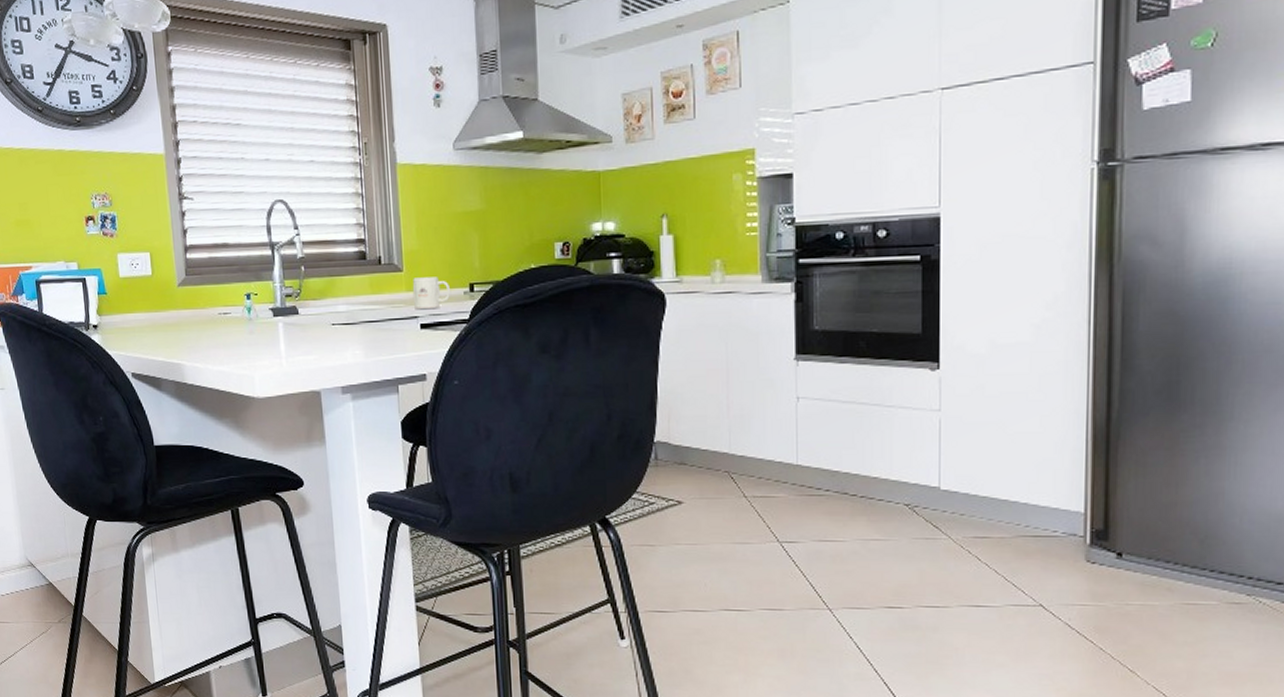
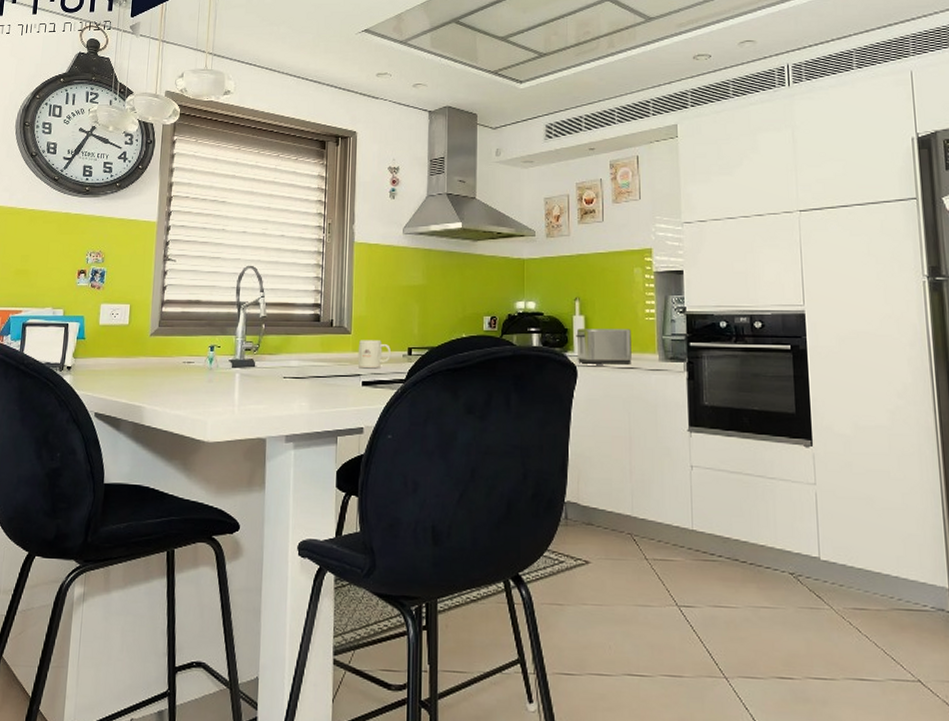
toaster: none [664,246,729,292] -> present [576,327,632,365]

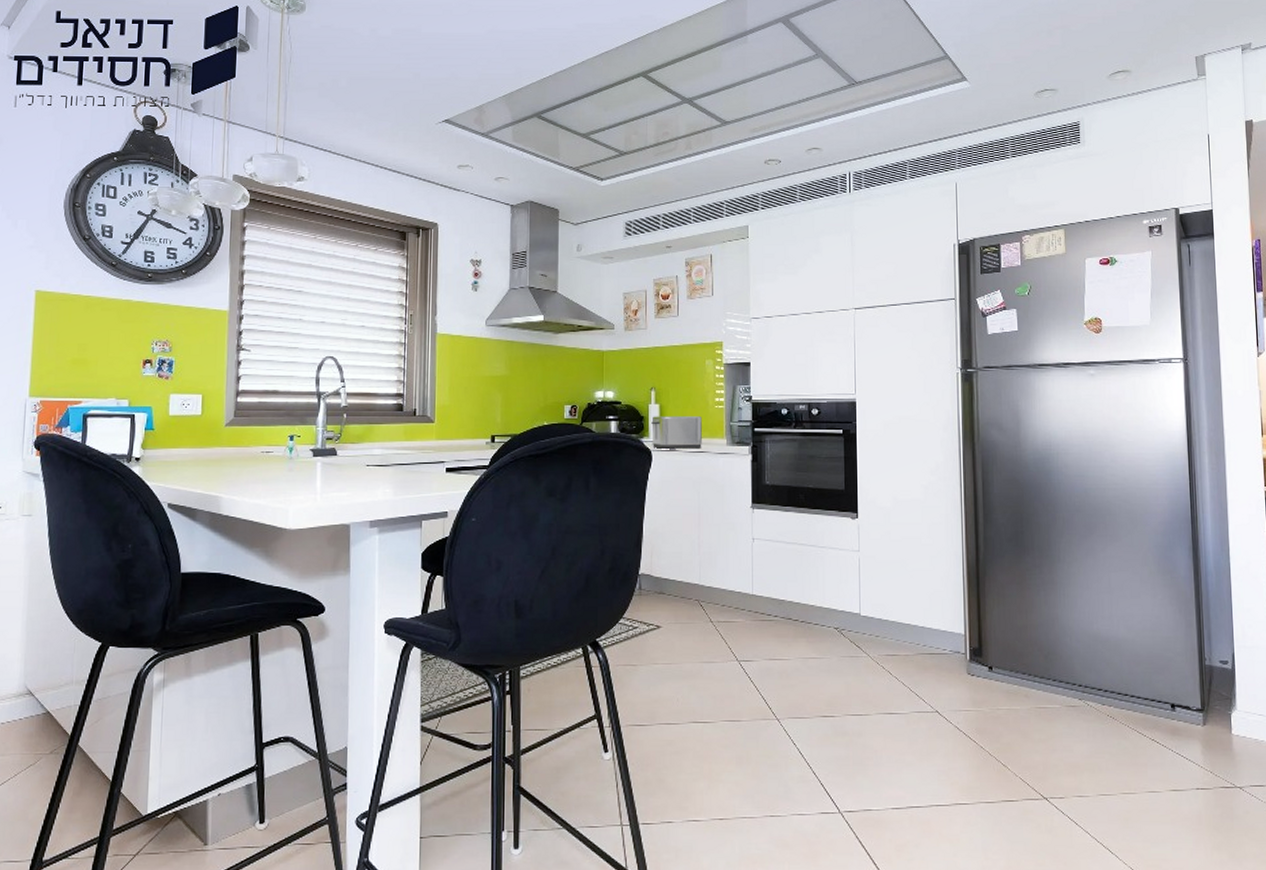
mug: present [357,340,392,369] -> none [441,428,475,456]

